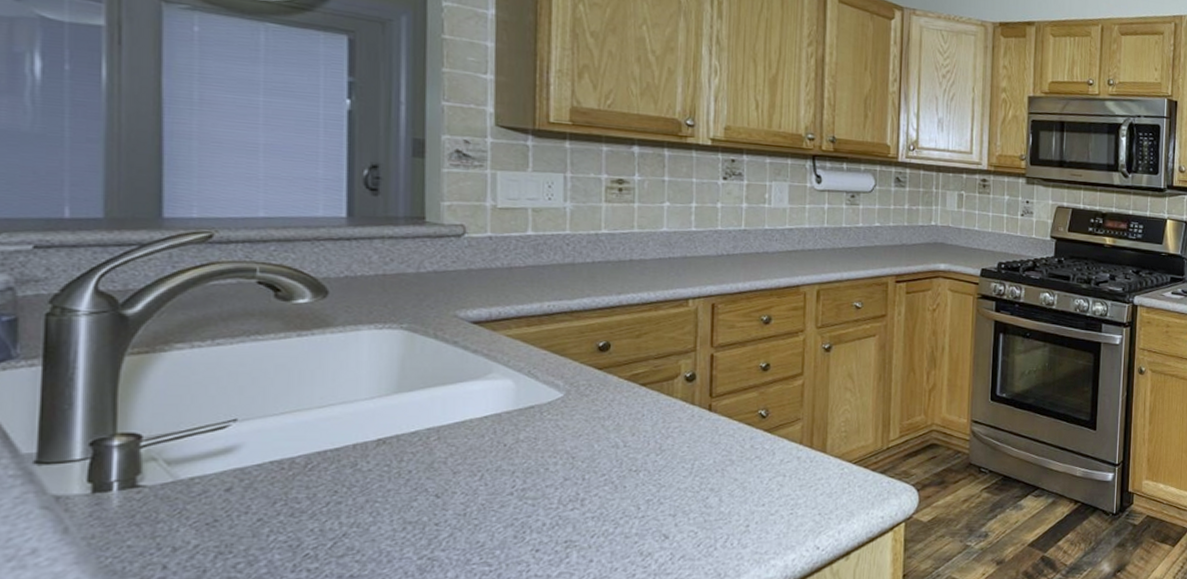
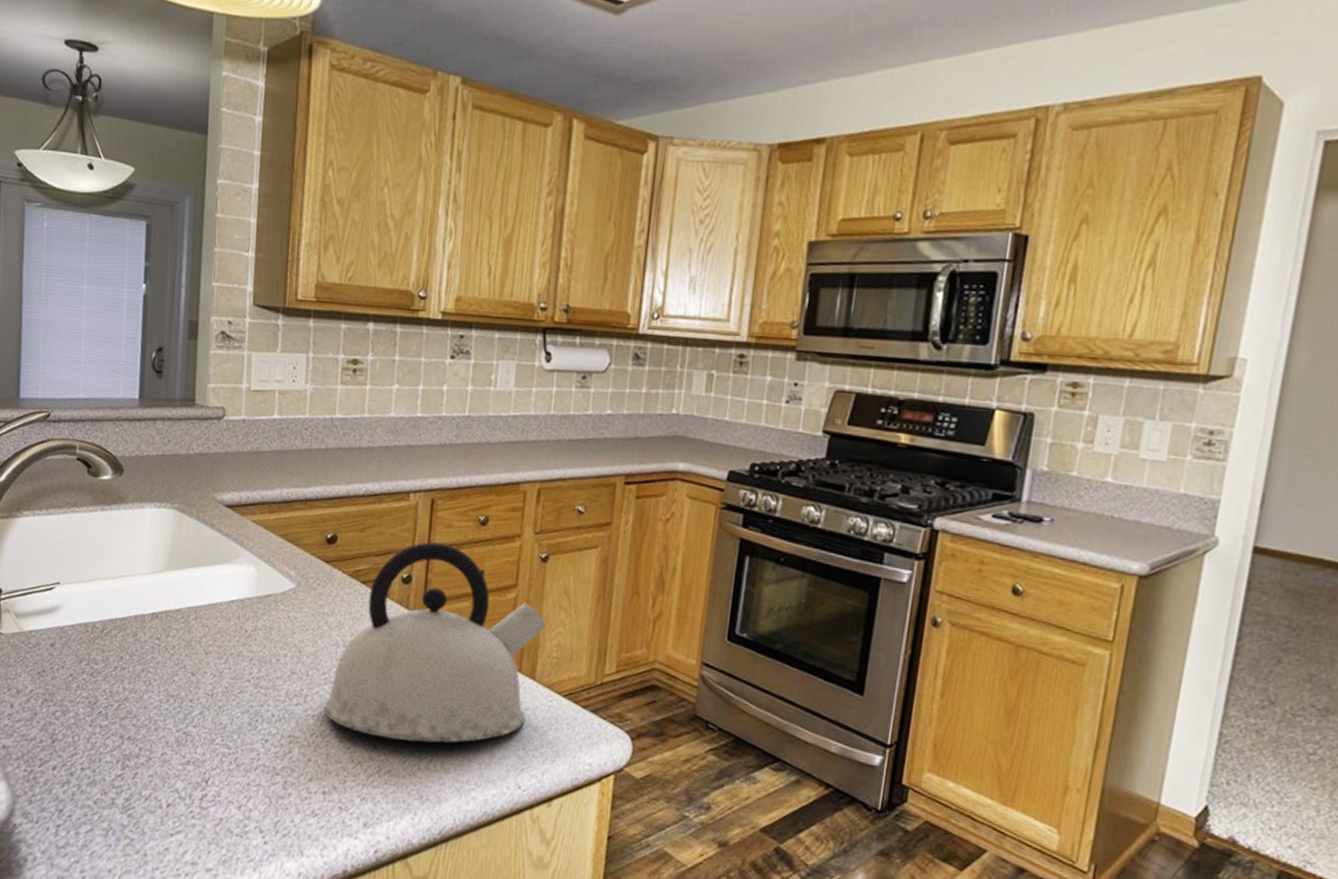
kettle: none [606,342,834,527] -> present [324,542,547,743]

